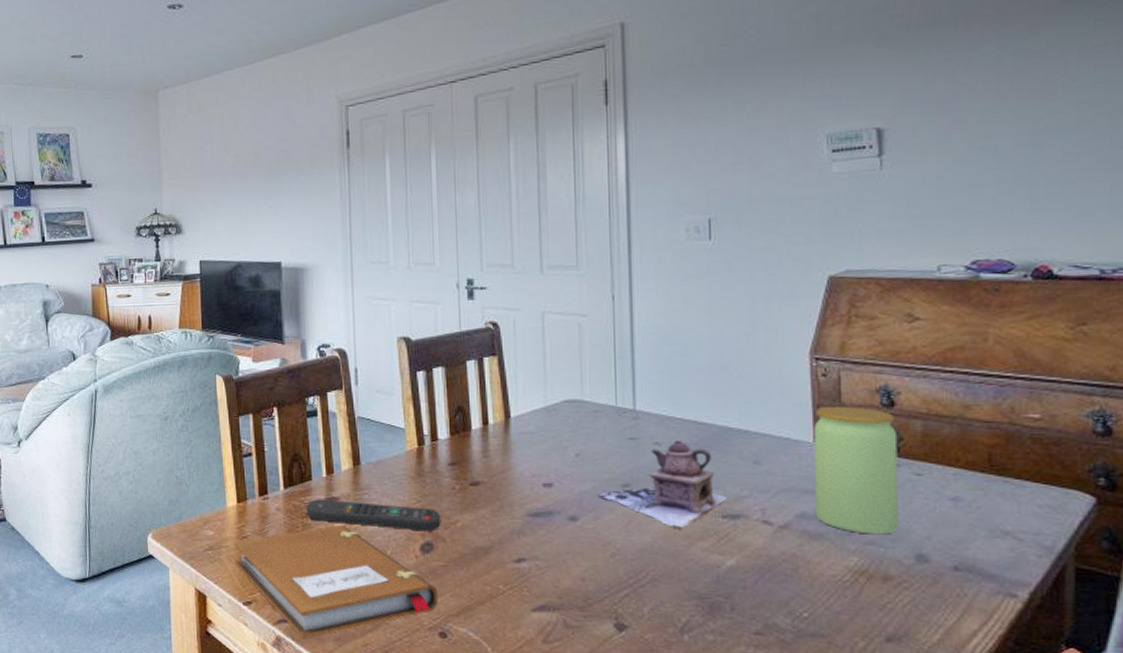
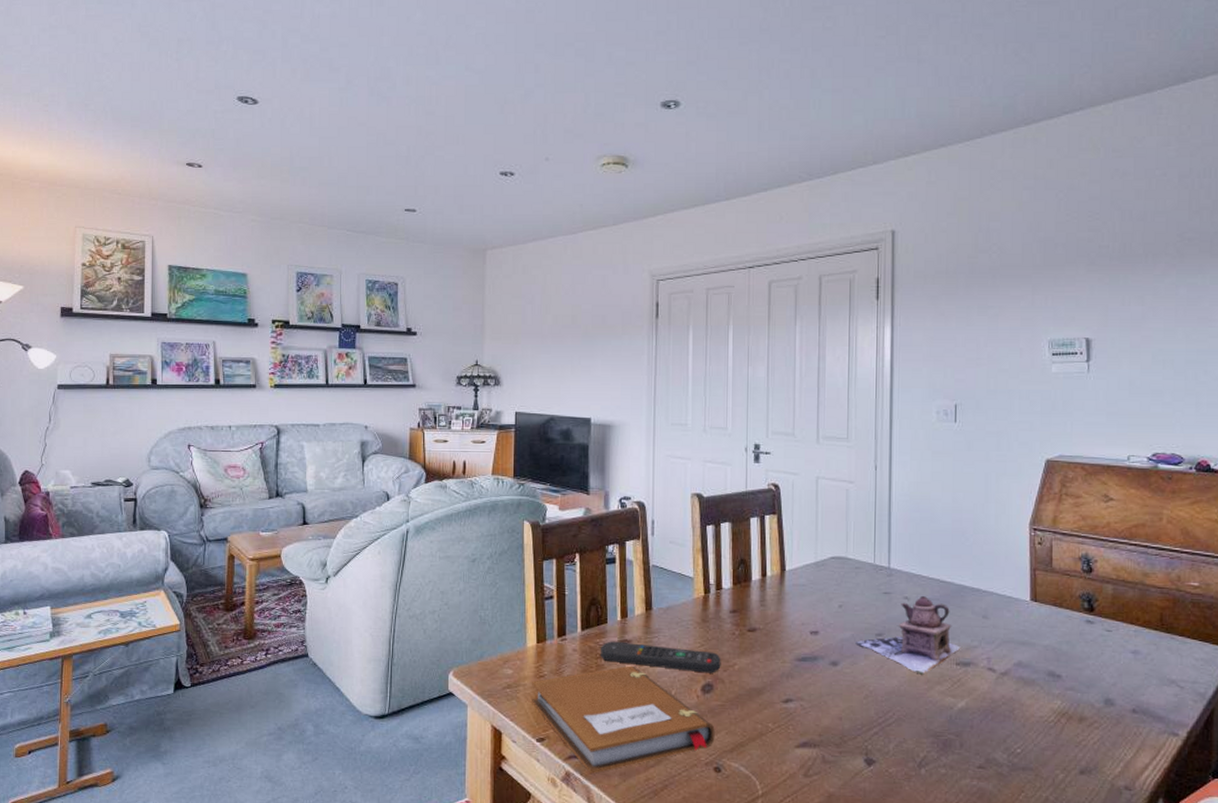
jar: present [813,406,899,535] -> none [1029,570,1094,682]

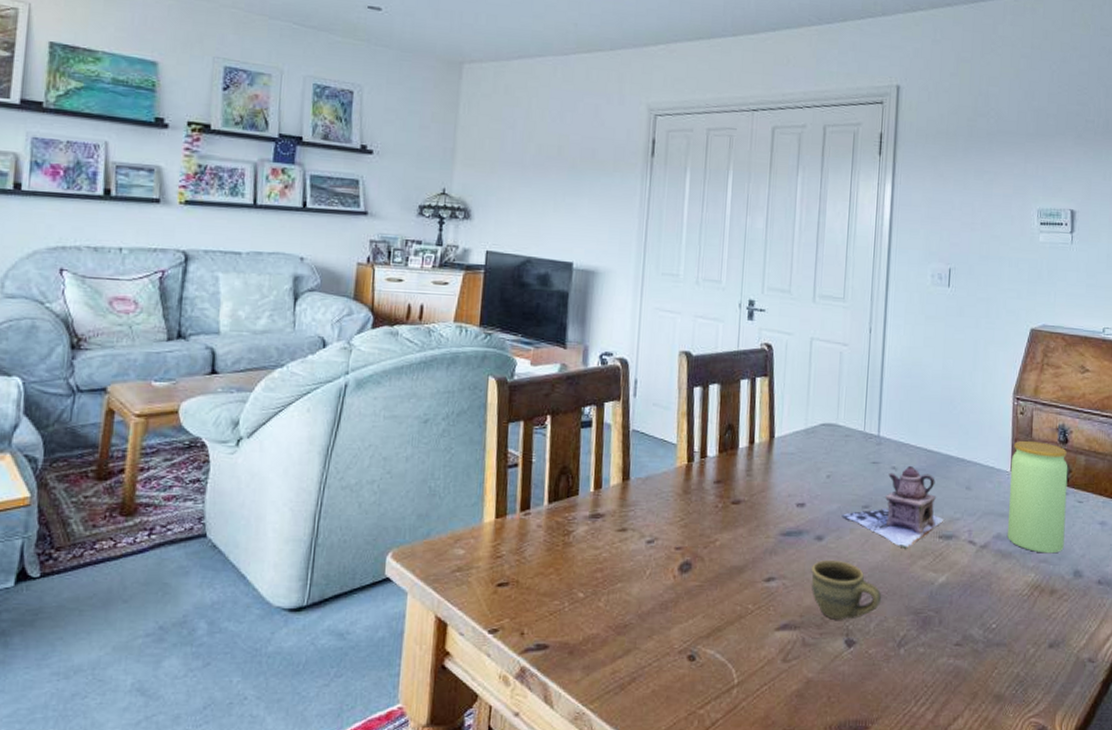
notebook: present [532,665,715,775] -> none [485,543,691,669]
remote control: present [601,641,721,673] -> none [569,515,702,551]
cup: none [828,683,900,740] -> present [811,559,882,620]
jar: none [1029,570,1094,682] -> present [1008,440,1068,554]

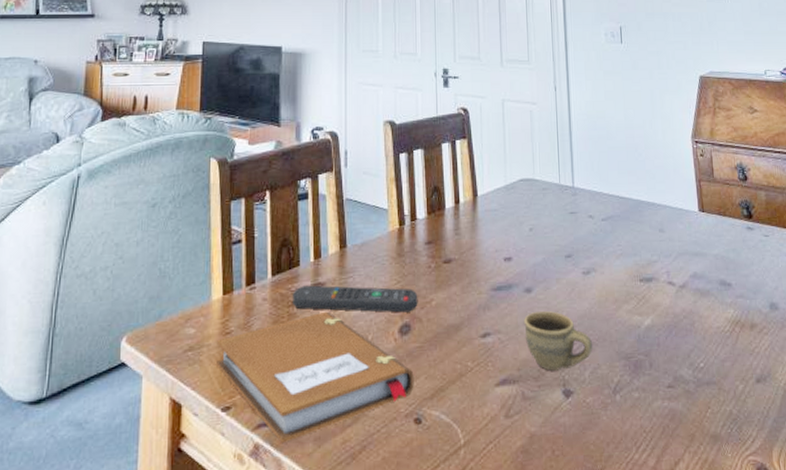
notebook: none [485,543,691,669] -> present [216,311,414,444]
remote control: none [569,515,702,551] -> present [293,285,418,313]
teapot: present [841,466,945,549] -> none [547,214,643,295]
jar: present [1008,440,1068,554] -> none [697,180,757,289]

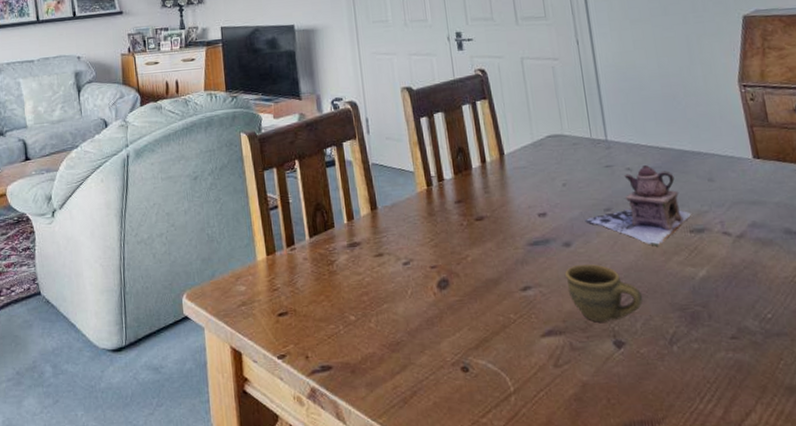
notebook: present [216,311,414,444] -> none [266,268,458,388]
remote control: present [293,285,418,313] -> none [331,245,454,269]
teapot: none [547,214,643,295] -> present [585,165,692,247]

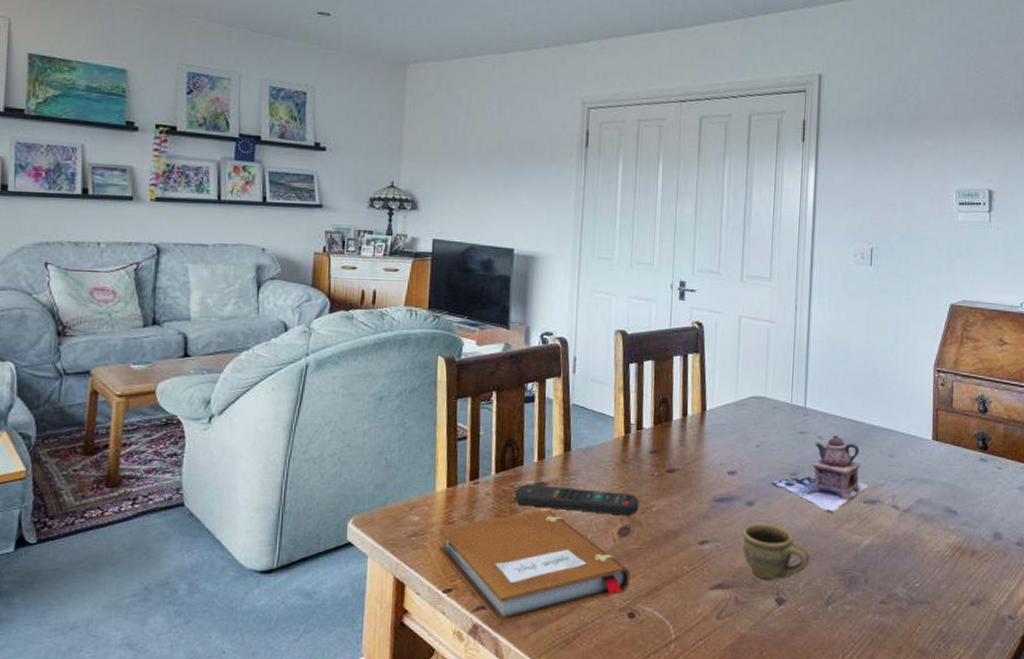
notebook: none [266,268,458,388] -> present [439,509,630,626]
remote control: none [331,245,454,269] -> present [515,484,639,516]

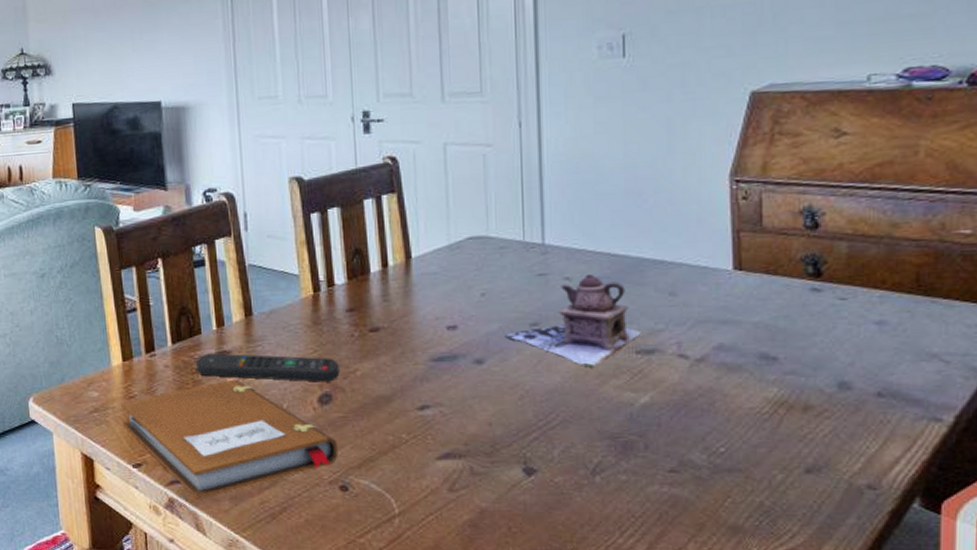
cup: present [742,523,810,580] -> none [473,383,566,447]

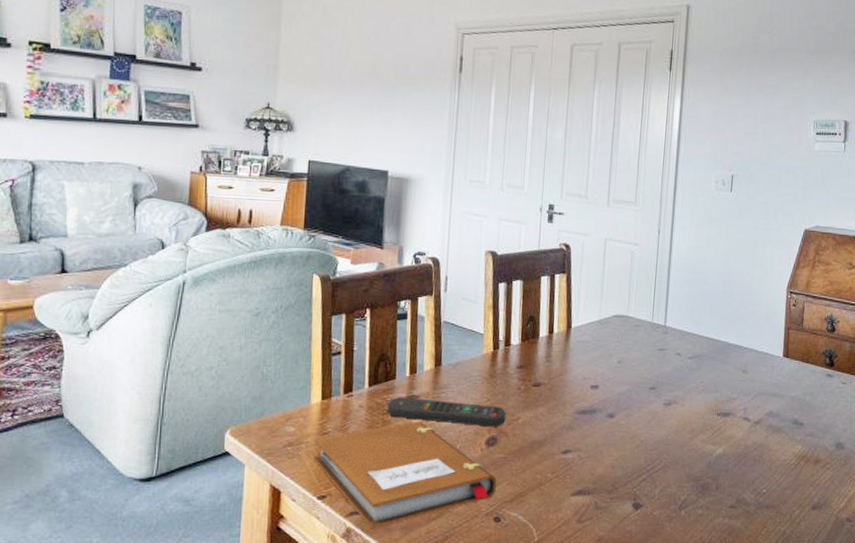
teapot: present [504,275,642,368] -> none [631,353,723,425]

